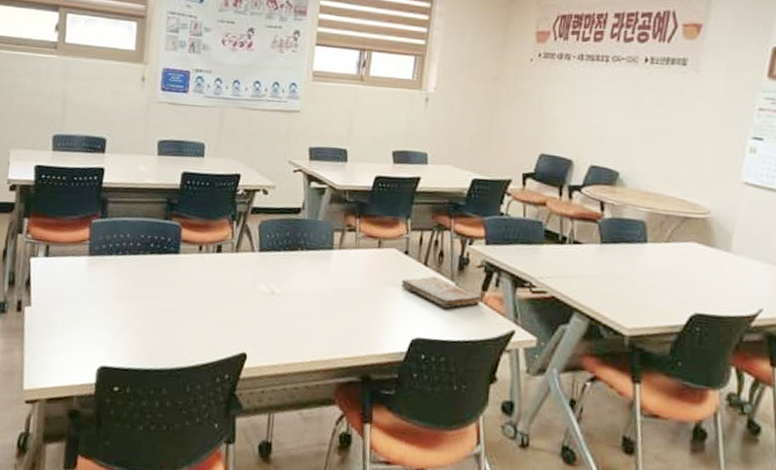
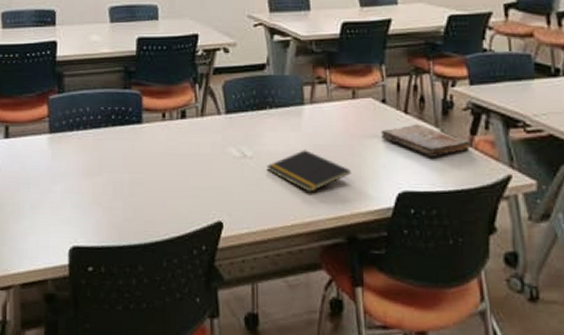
notepad: none [293,291,370,332] -> present [267,150,351,192]

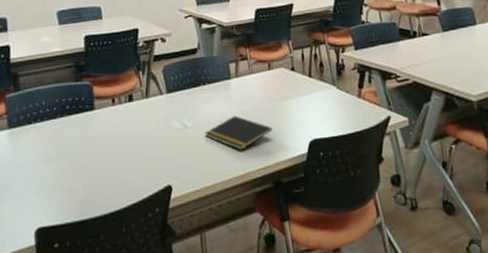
book: present [380,124,469,157] -> none [292,84,359,110]

